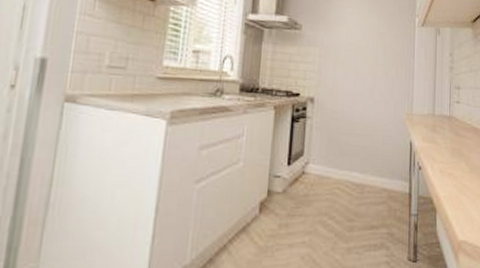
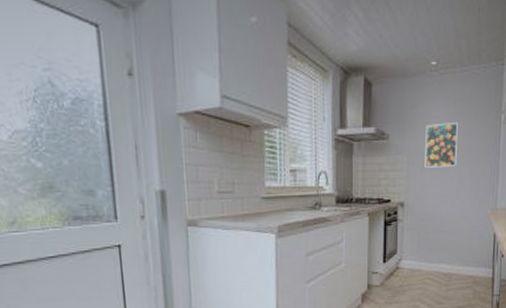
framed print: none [337,19,372,65] -> present [425,121,458,168]

